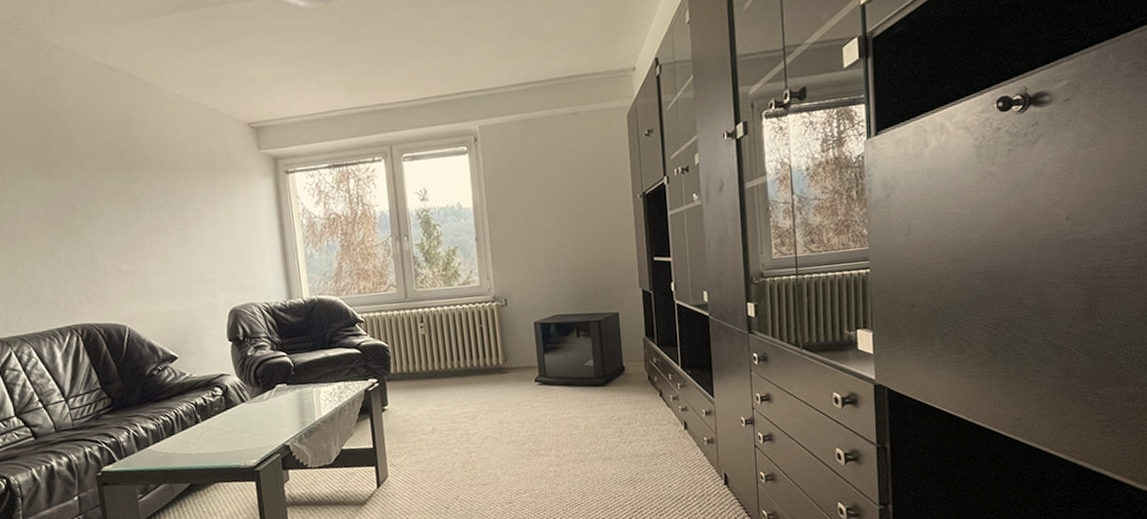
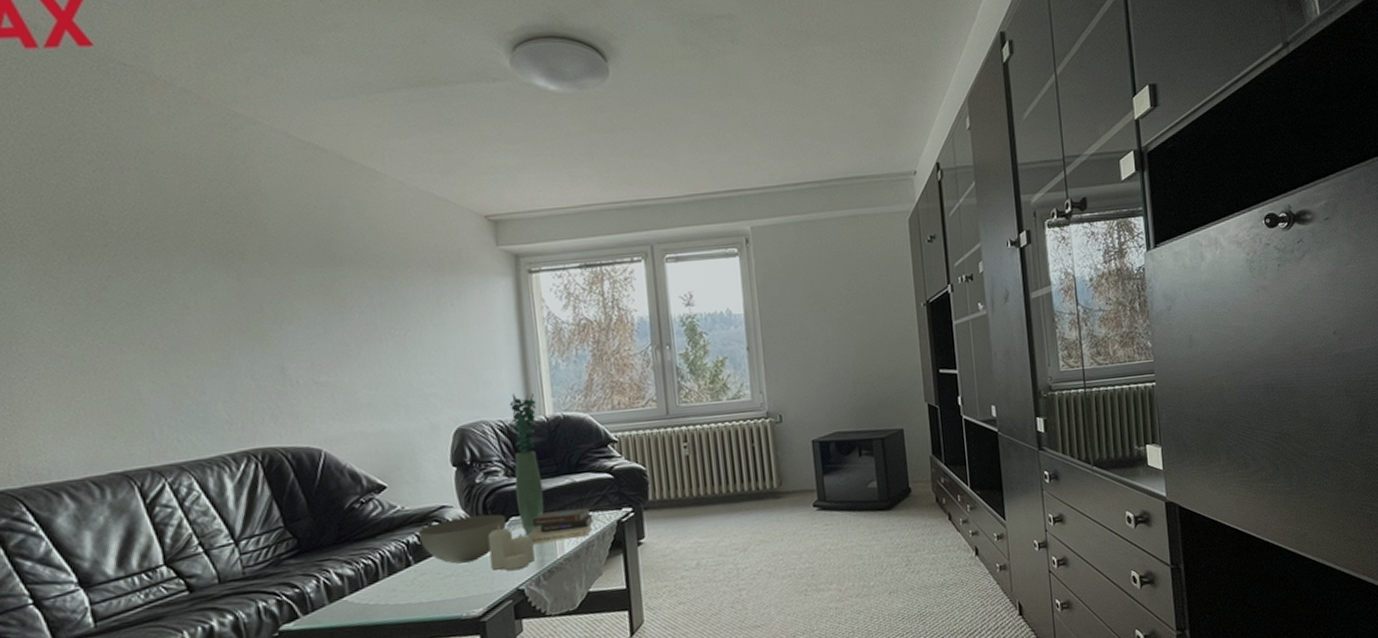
decorative bowl: none [204,382,274,423] -> present [418,514,506,564]
candle: none [258,391,297,429] -> present [487,525,535,570]
vase: none [273,279,304,401] -> present [509,394,545,536]
books: none [290,378,345,408] -> present [526,507,594,545]

